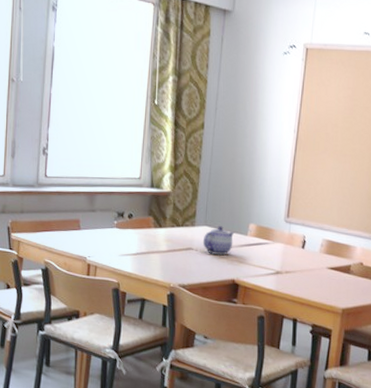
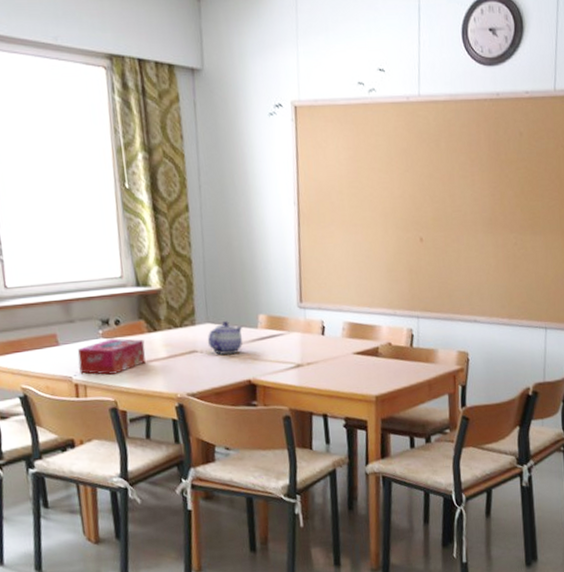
tissue box: none [93,229,150,260] -> present [77,338,146,375]

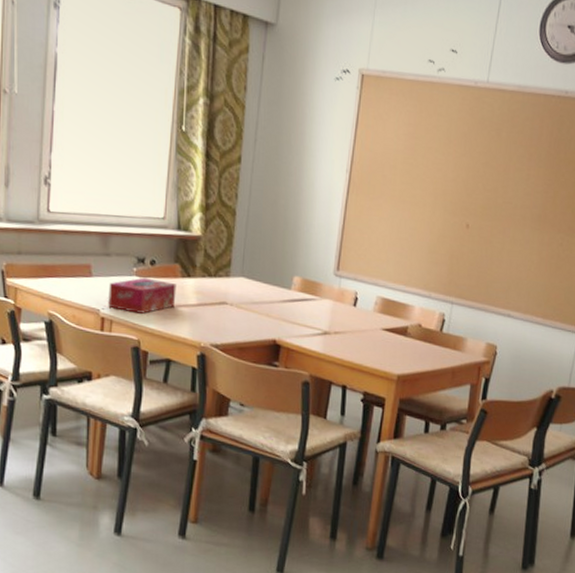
teapot: present [207,321,243,355] -> none [239,278,277,312]

